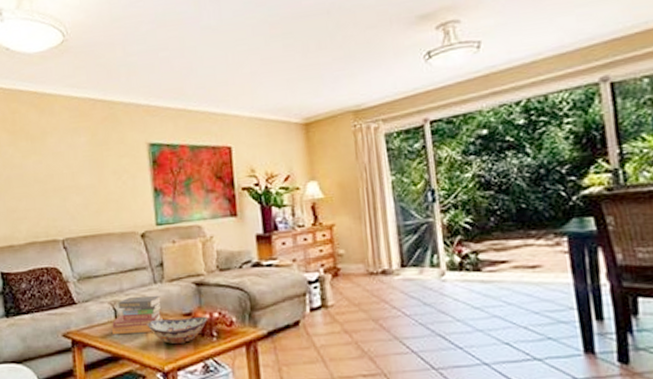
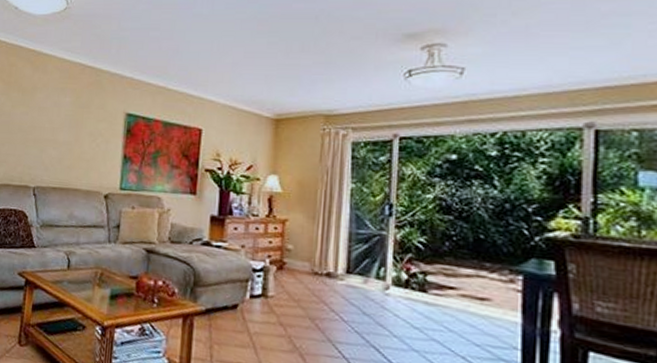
books: present [112,296,163,334] -> none [63,250,112,287]
decorative bowl: present [147,316,209,345] -> none [95,276,153,304]

